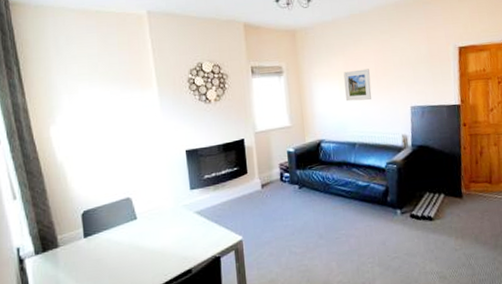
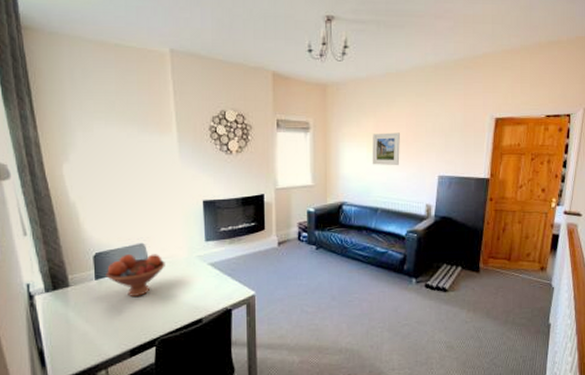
fruit bowl: none [94,206,152,252] -> present [106,254,165,296]

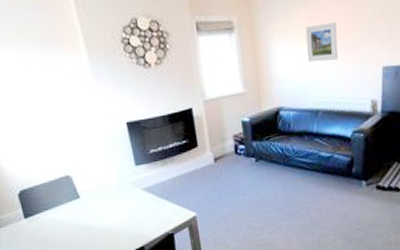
fruit bowl: present [106,254,165,296] -> none [34,184,97,232]

